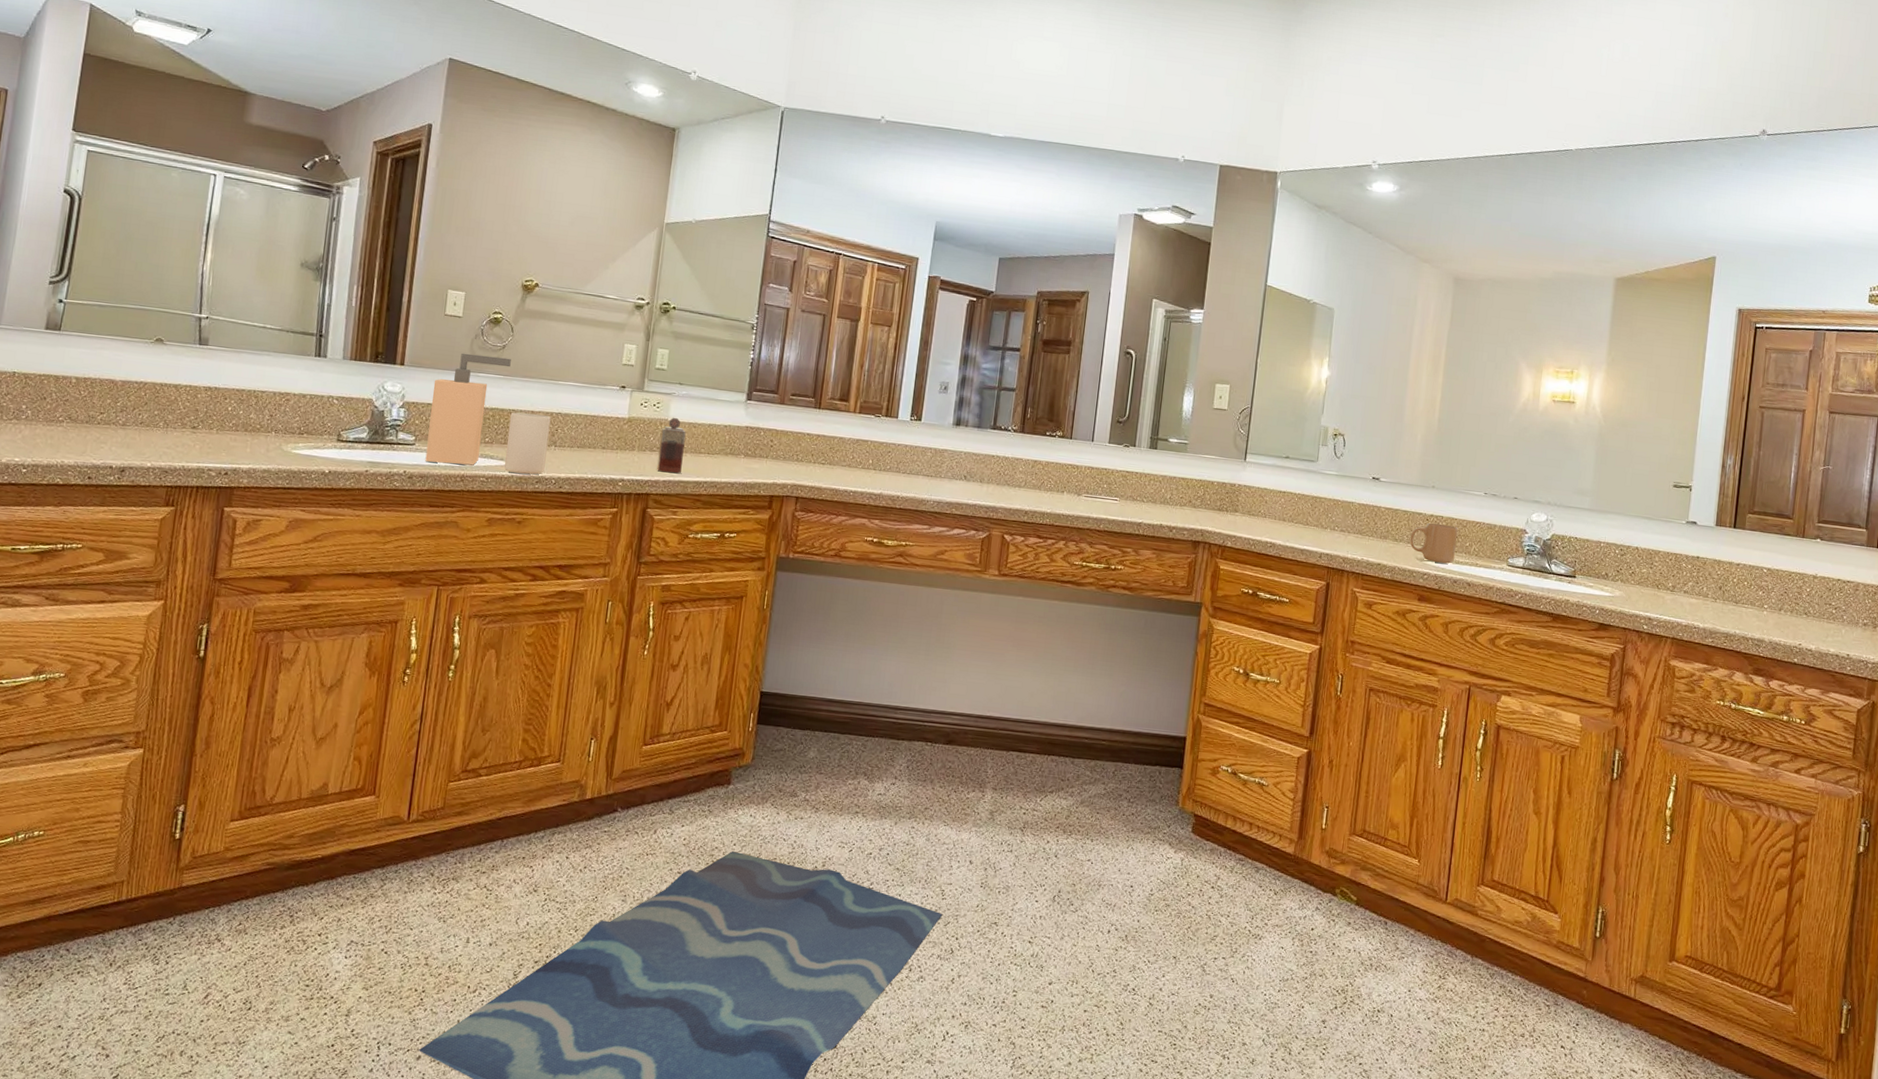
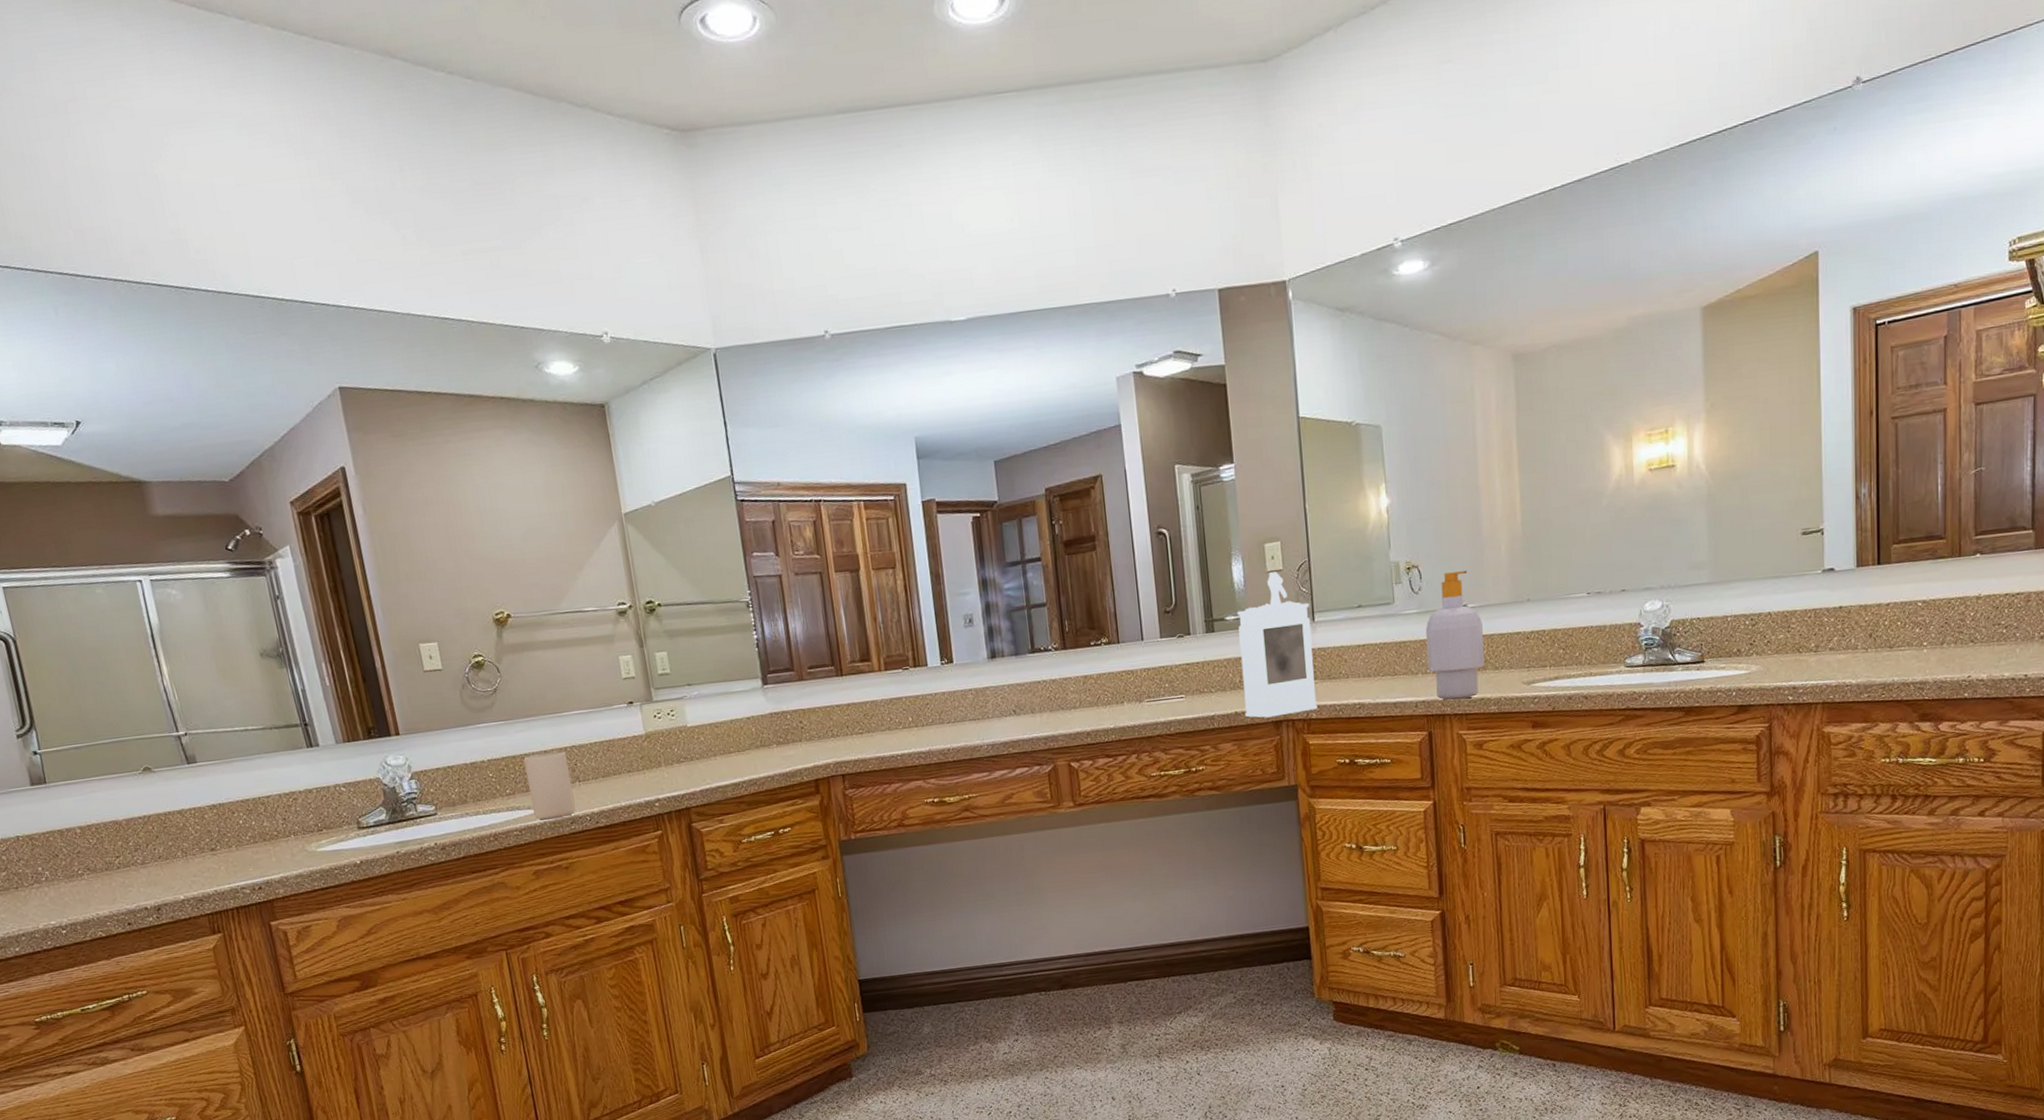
soap dispenser: present [425,353,511,465] -> none [435,701,508,829]
perfume bottle: present [656,417,686,473] -> none [682,721,716,783]
tissue box: none [1168,409,1244,539] -> present [1237,572,1318,718]
soap bottle: none [1336,446,1391,561] -> present [1425,570,1485,700]
cup: present [1410,522,1459,564] -> none [1512,638,1566,683]

